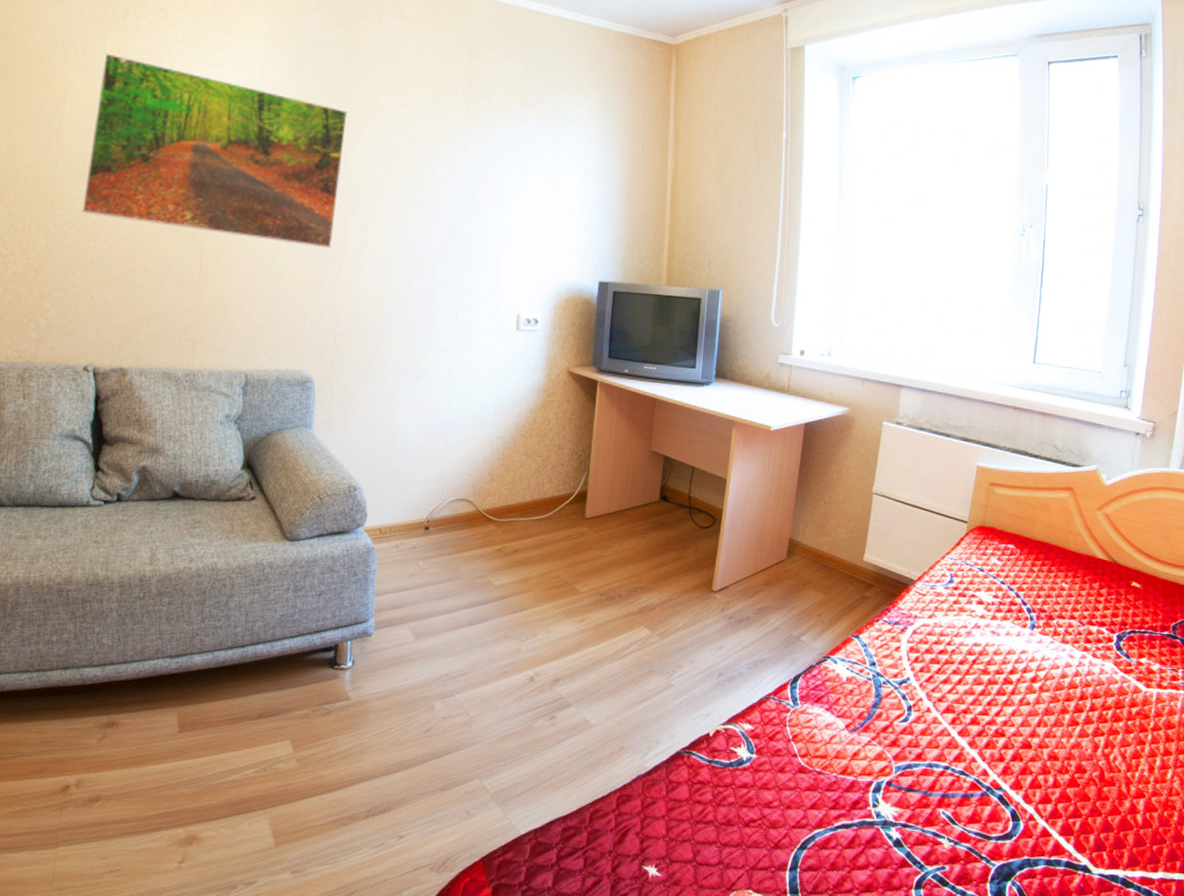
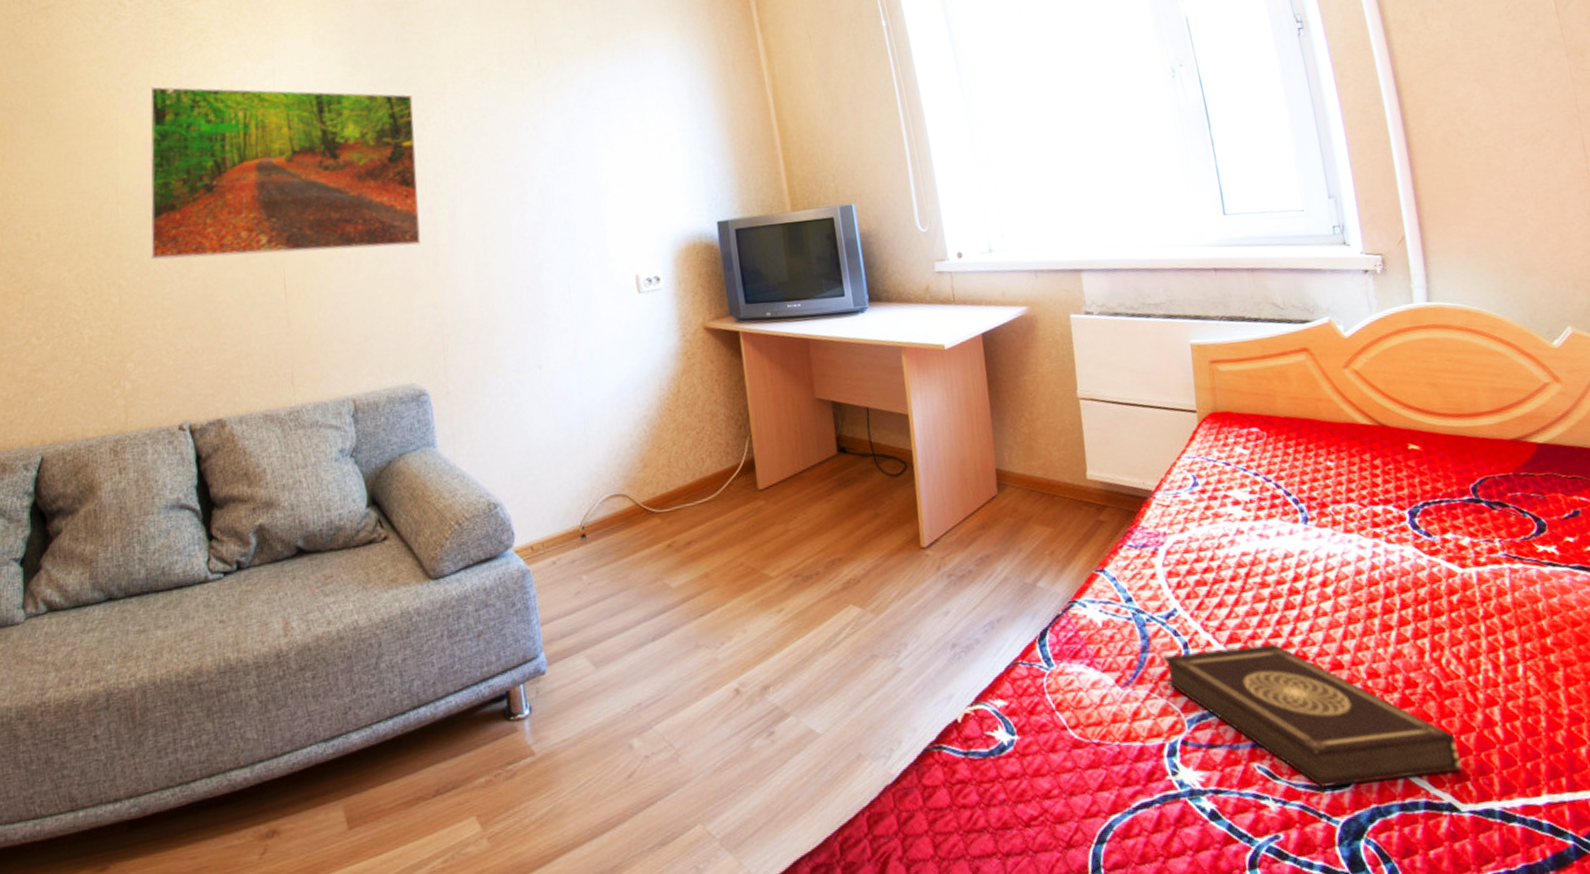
book: none [887,713,1104,844] -> present [1163,643,1464,788]

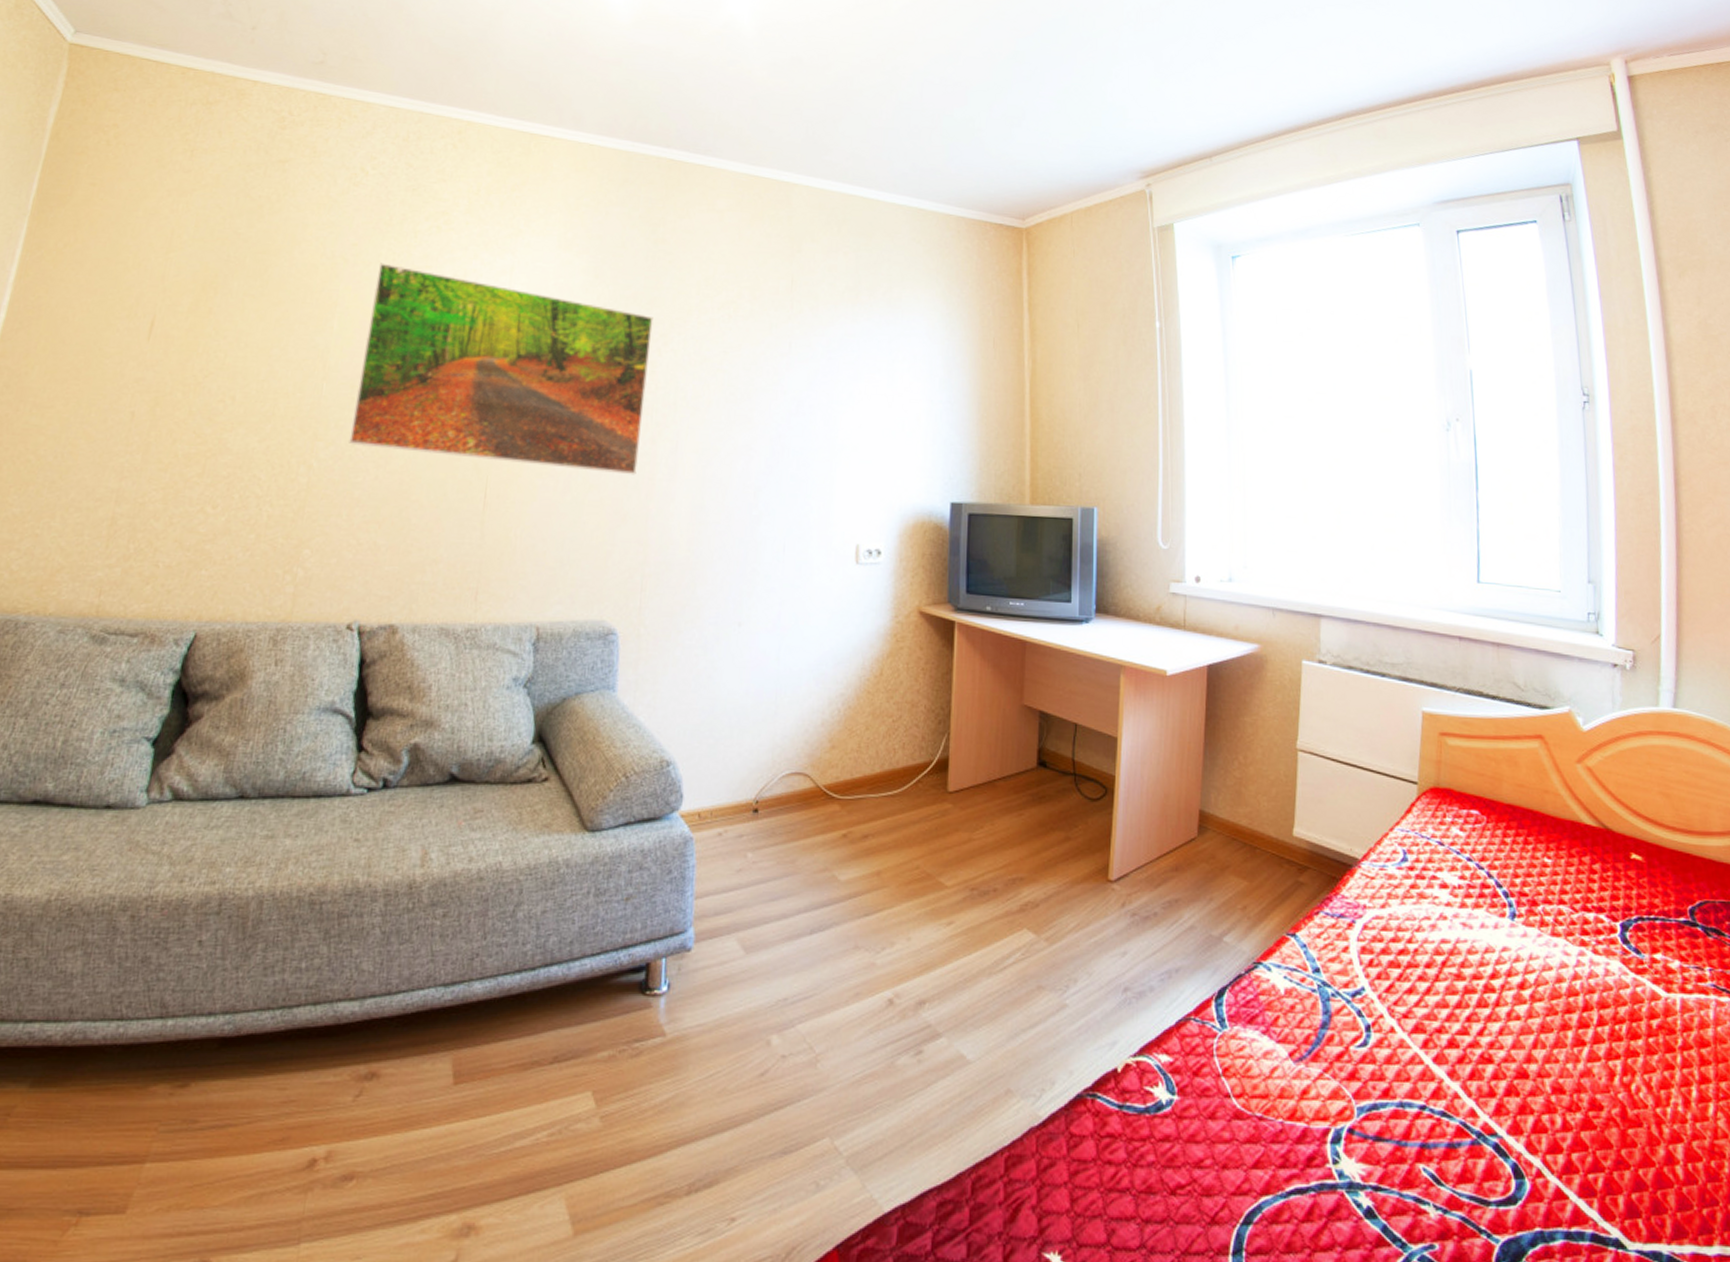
book: present [1163,643,1464,788] -> none [1342,1035,1637,1208]

